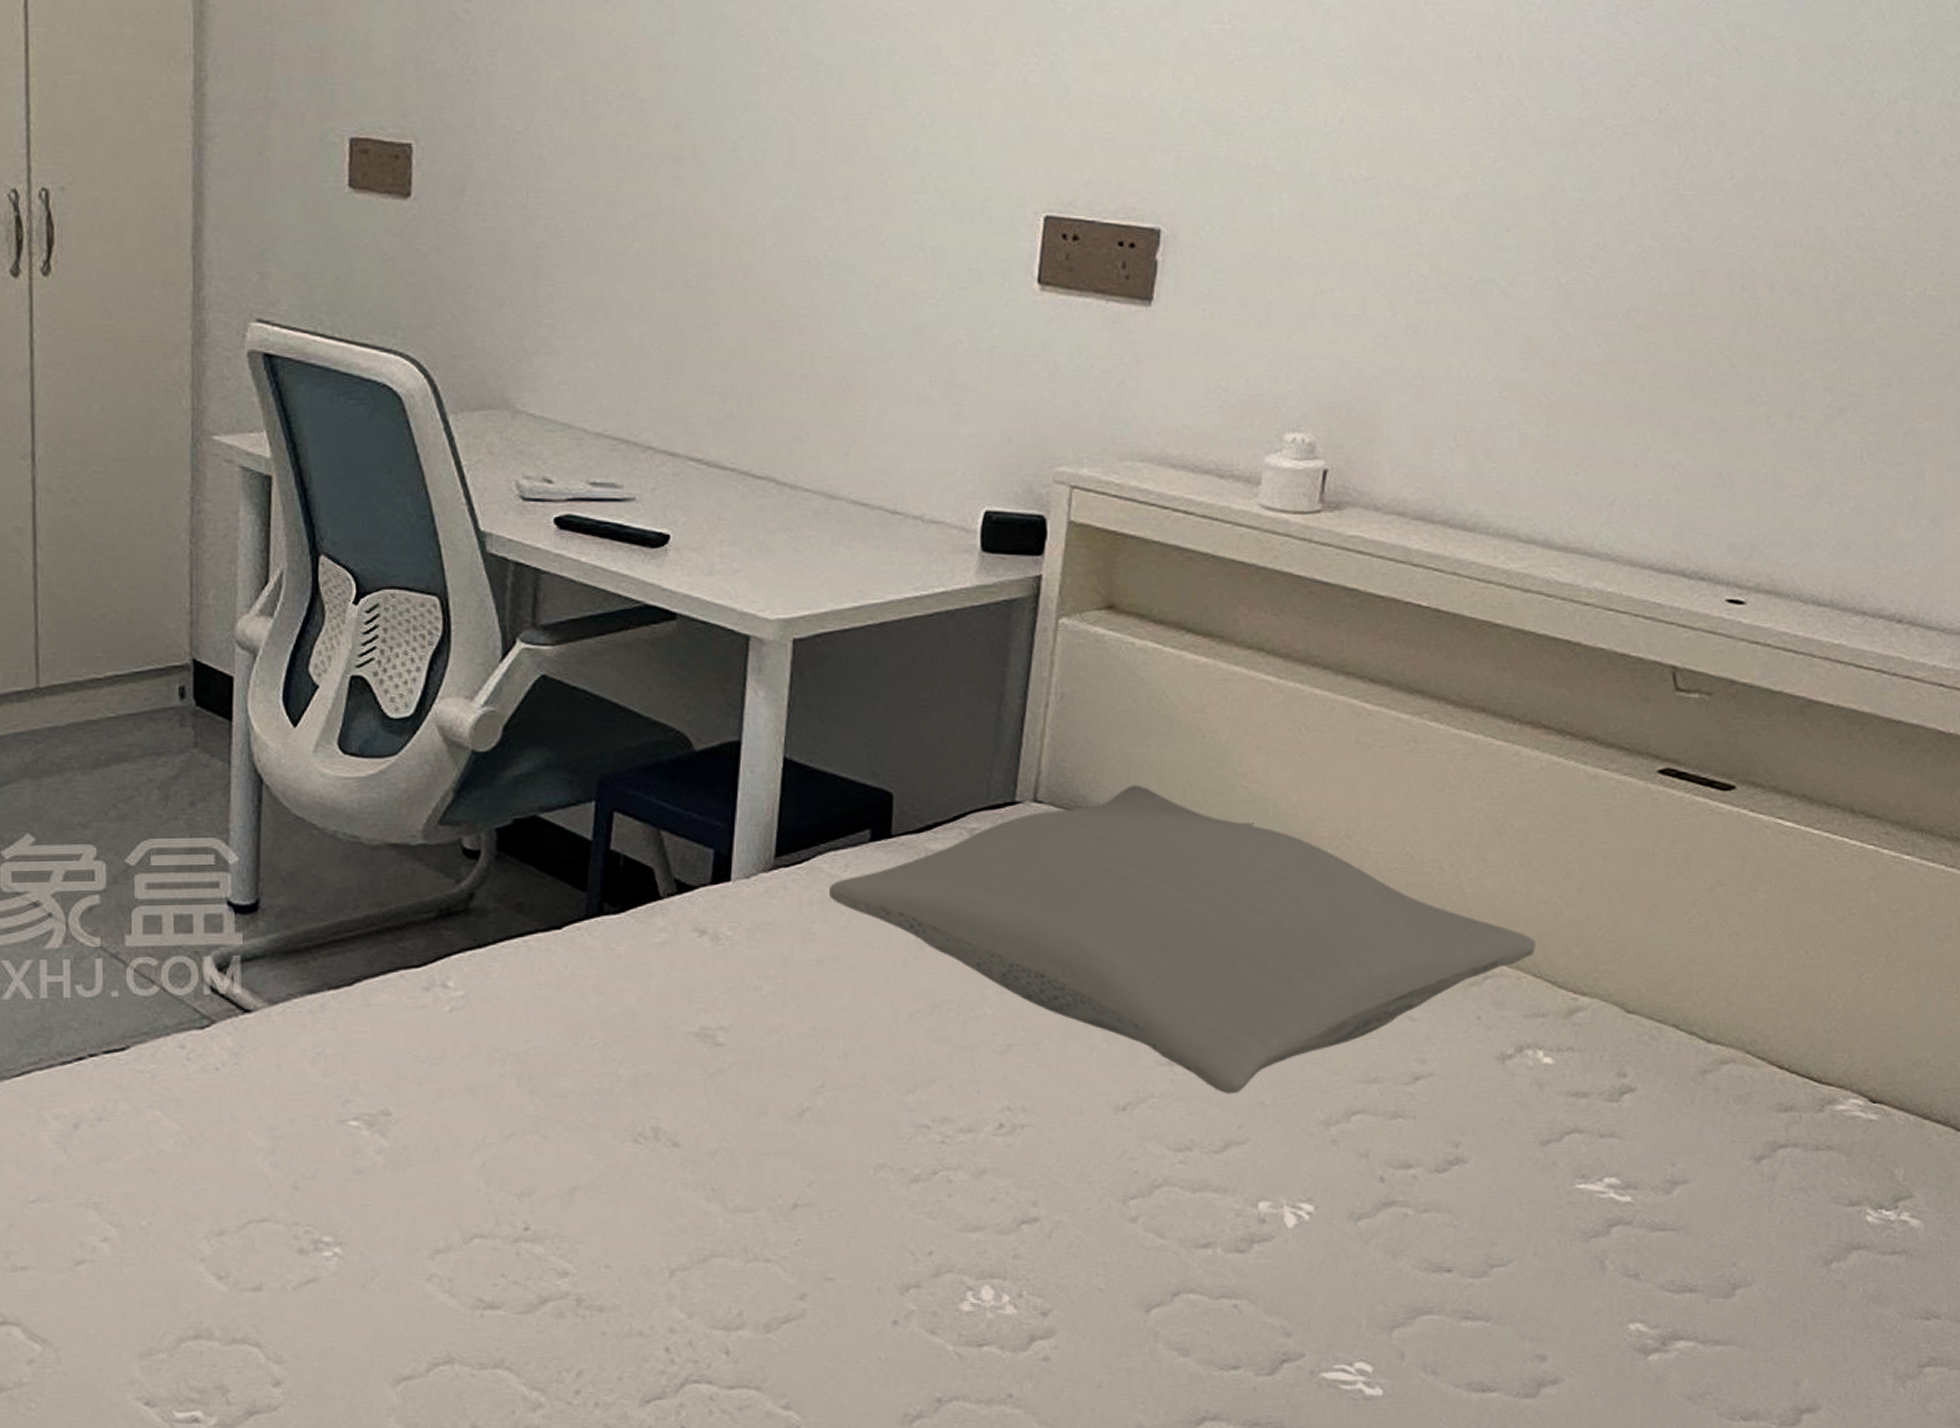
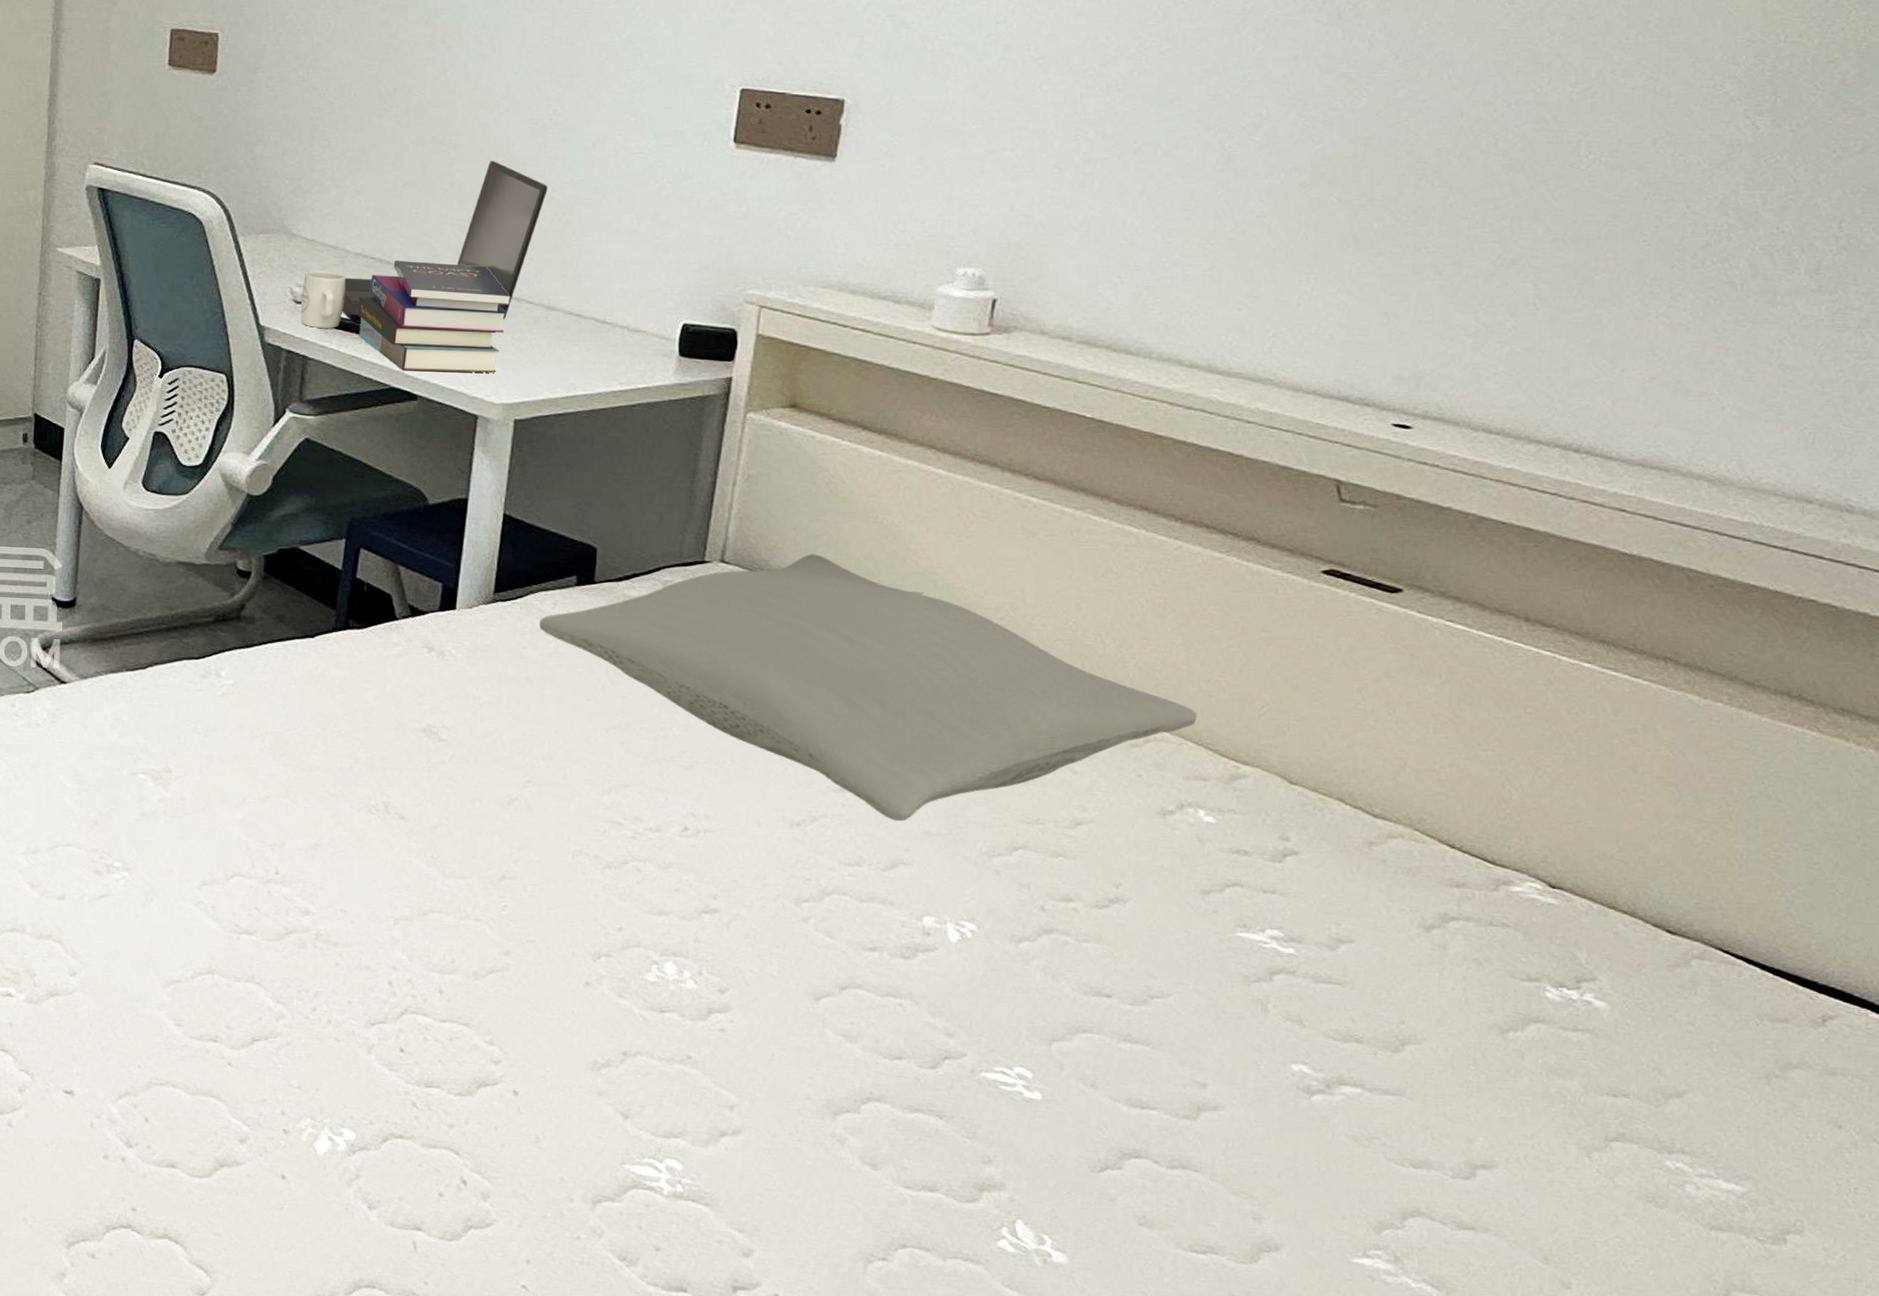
mug: none [530,457,584,531] -> present [301,271,346,328]
laptop: none [581,310,825,523] -> present [342,161,548,322]
books: none [599,441,784,583] -> present [356,260,510,373]

